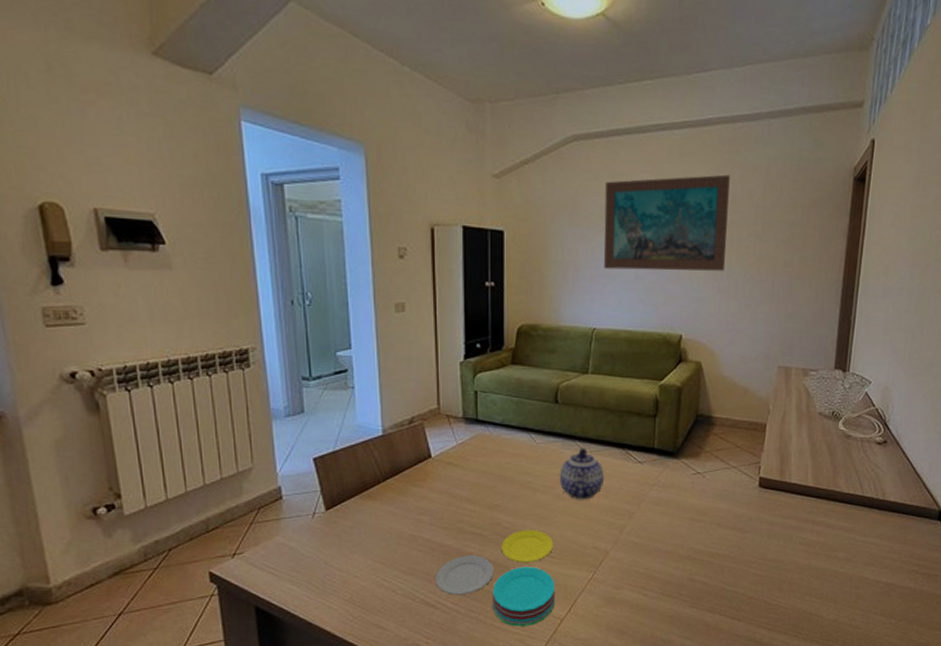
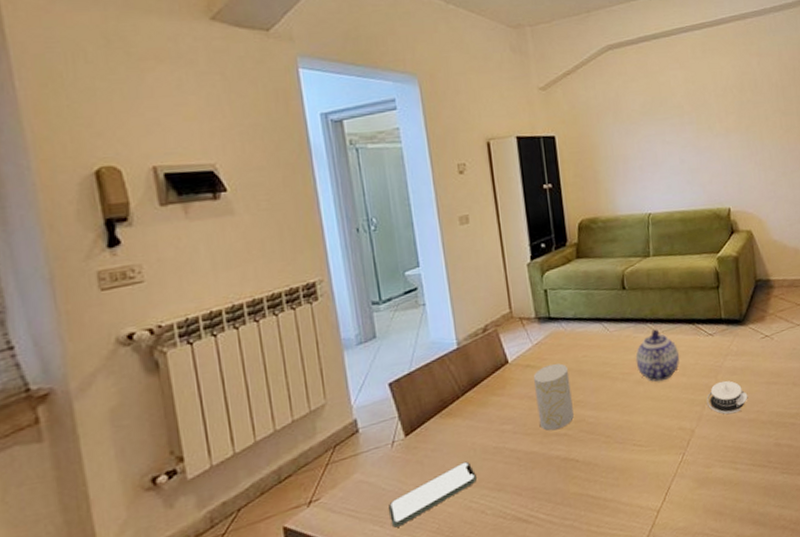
smartphone: none [305,543,392,590] -> present [387,461,478,528]
plate: present [436,530,555,627] -> none [525,419,649,528]
cup: none [454,466,490,529] -> present [533,363,574,431]
wall art: present [603,174,730,271] -> none [641,62,759,158]
architectural model: none [625,509,669,543] -> present [706,380,748,415]

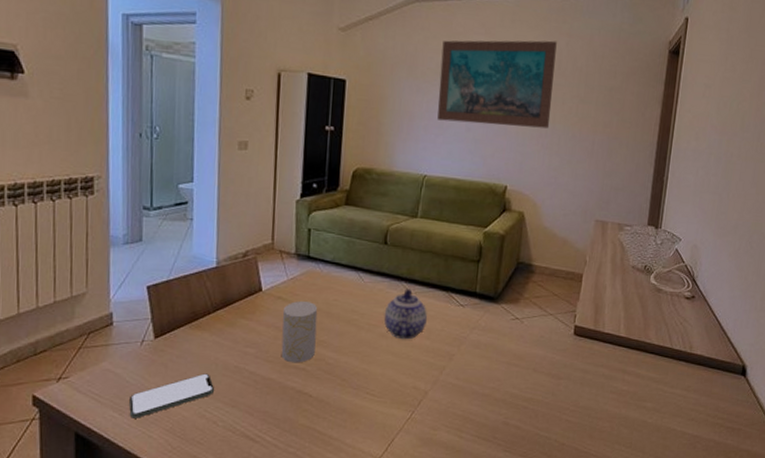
wall art: none [641,62,759,158] -> present [437,40,557,129]
architectural model: present [706,380,748,415] -> none [444,352,487,385]

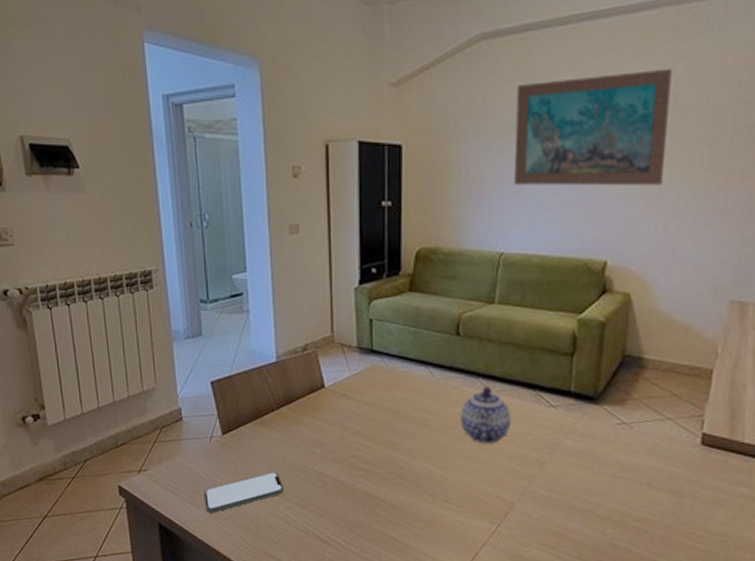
cup: present [281,301,318,363] -> none [348,399,386,466]

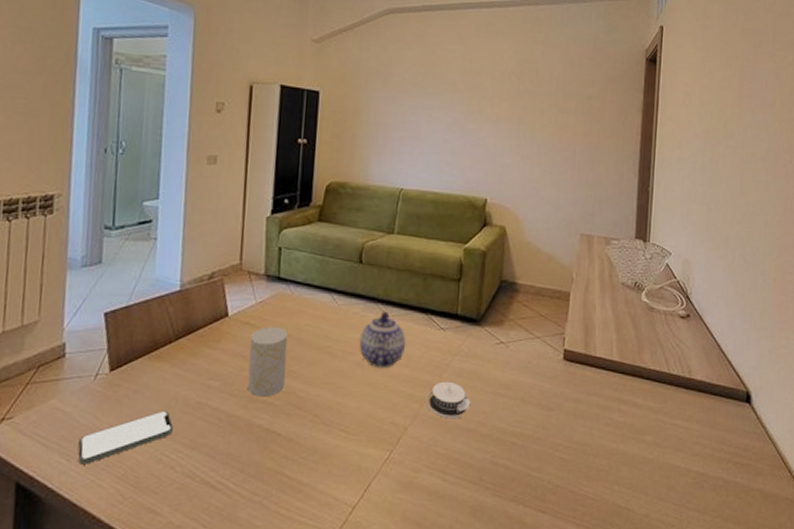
cup: none [348,399,386,466] -> present [247,327,288,397]
wall art: present [514,68,672,186] -> none [413,50,533,139]
architectural model: none [534,460,587,499] -> present [425,381,471,419]

